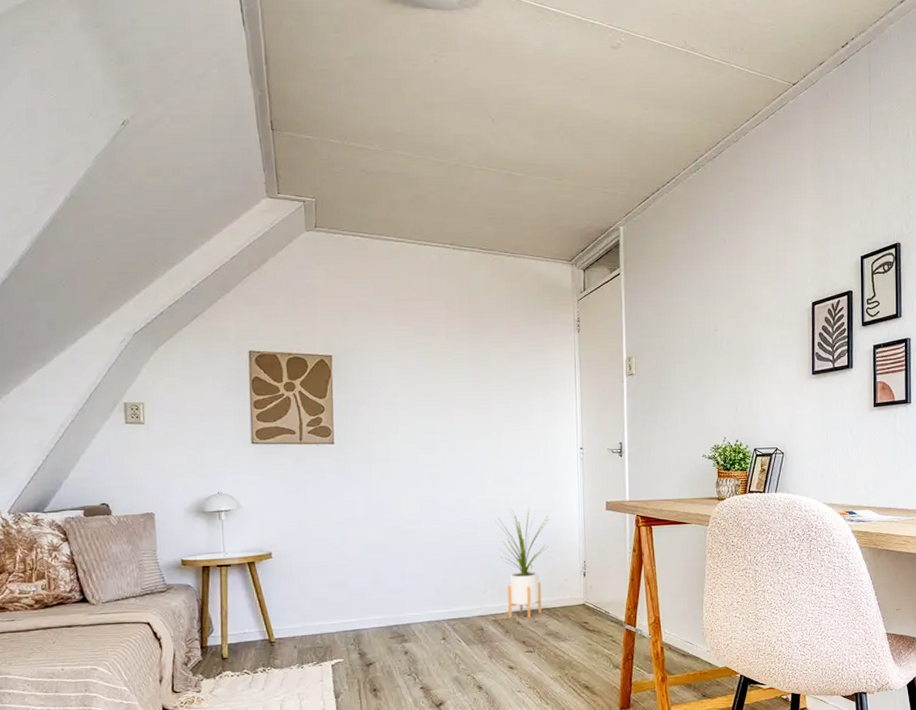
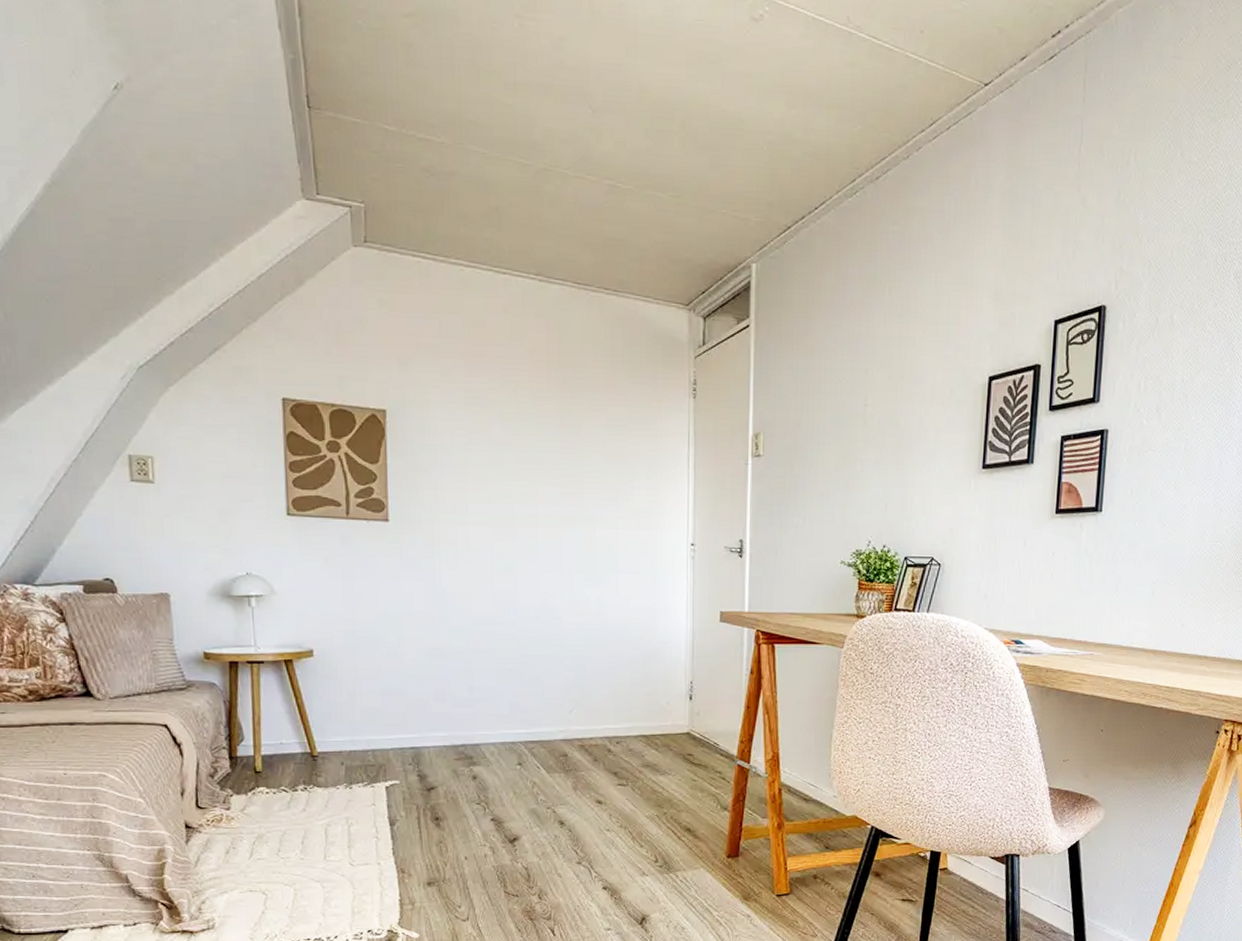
house plant: present [495,507,553,619] -> none [584,613,654,746]

